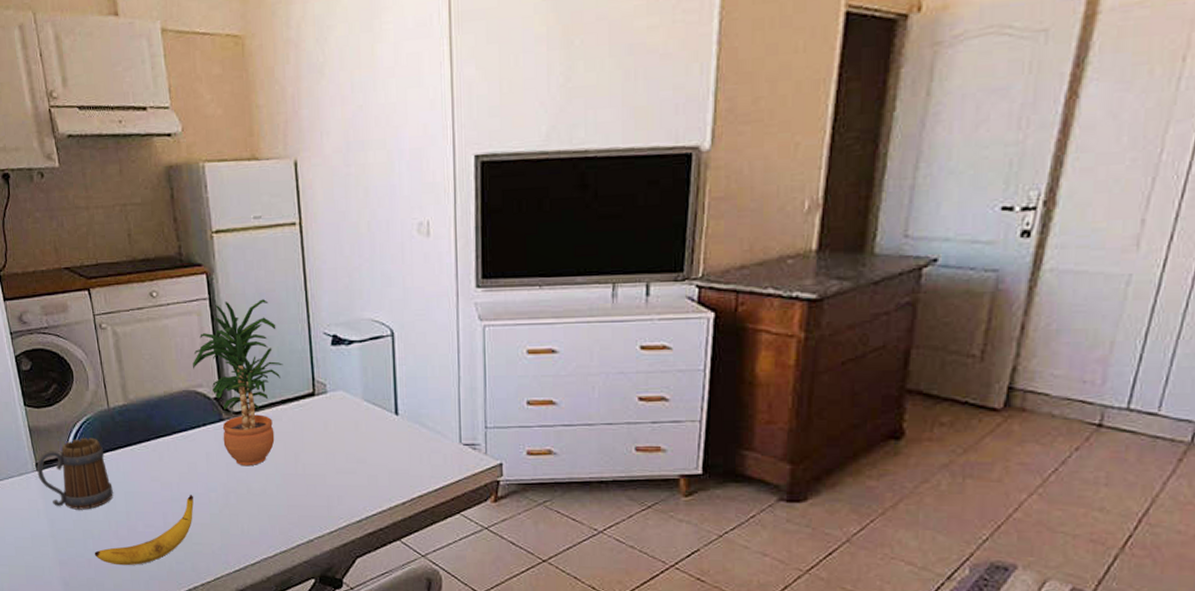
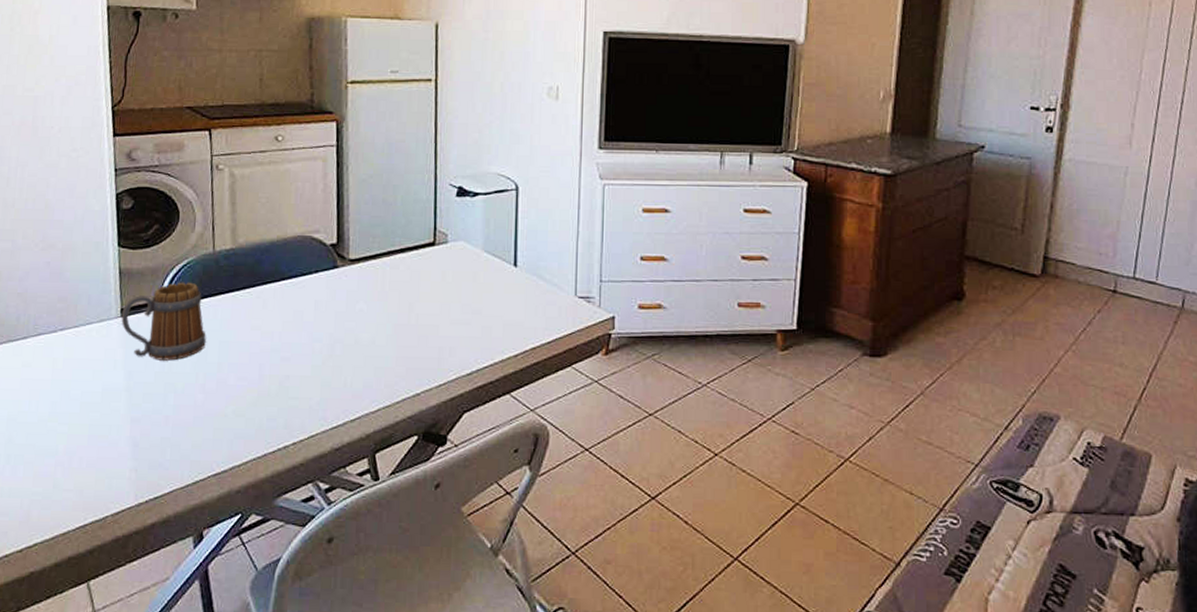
banana: present [94,495,194,566] -> none [174,345,295,423]
potted plant: present [193,299,283,467] -> none [312,149,406,316]

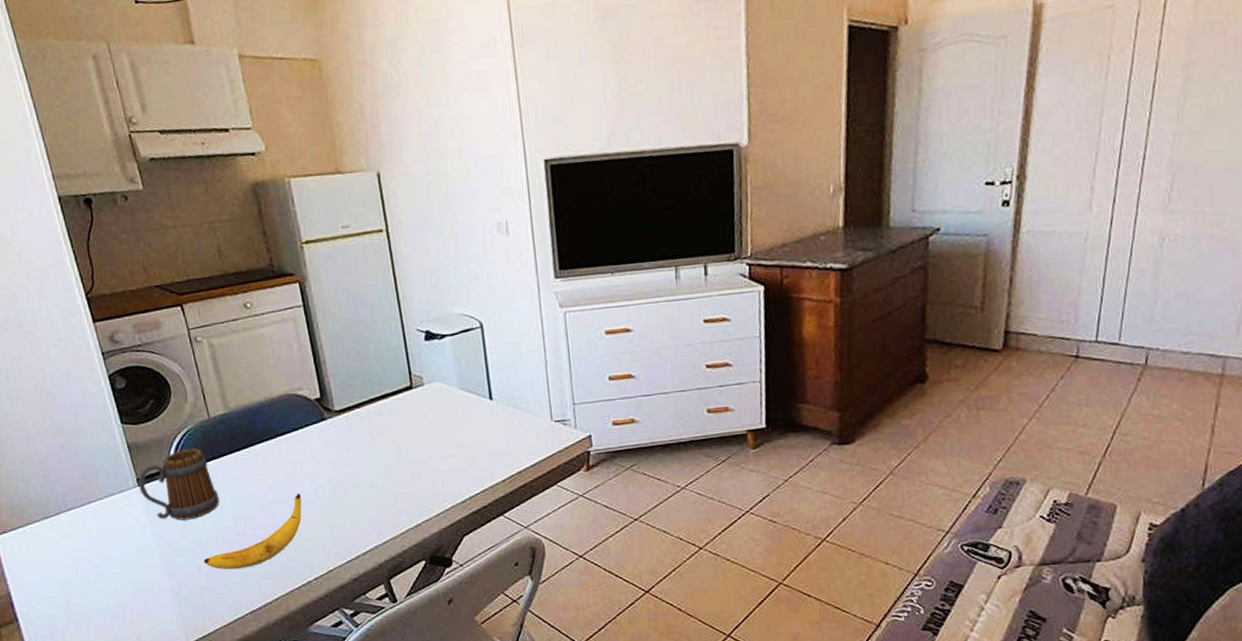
banana: none [174,345,295,423] -> present [203,494,302,570]

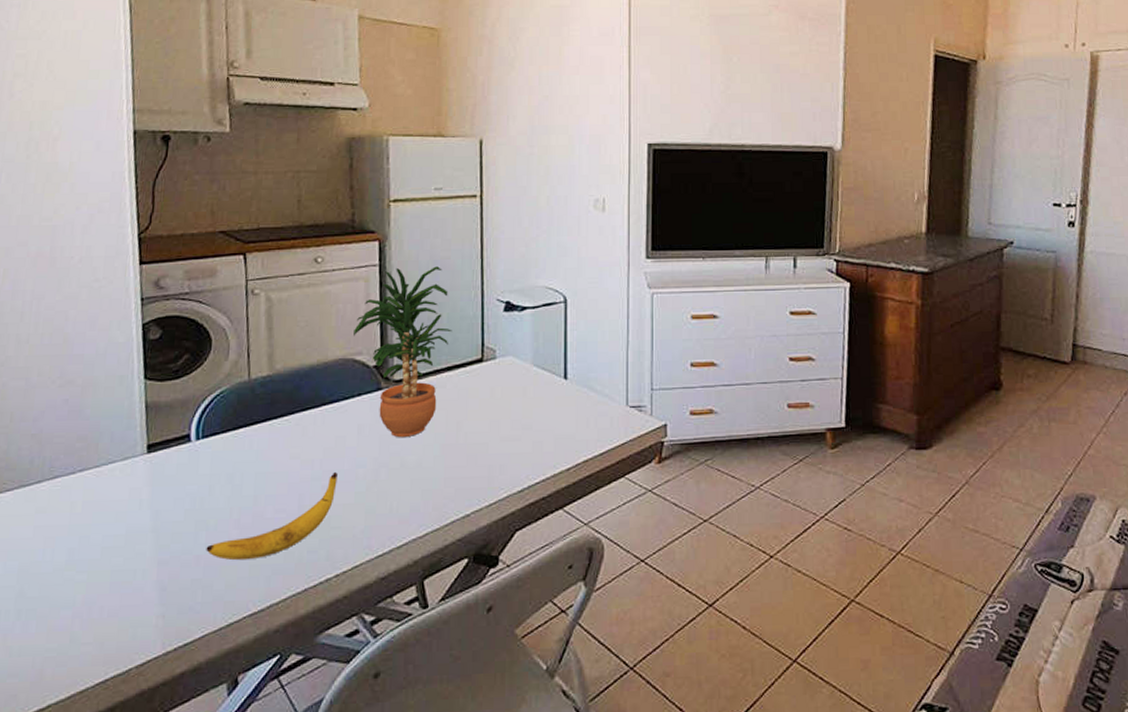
mug: present [138,448,220,521] -> none [147,412,241,497]
potted plant: none [291,302,380,462] -> present [354,266,453,438]

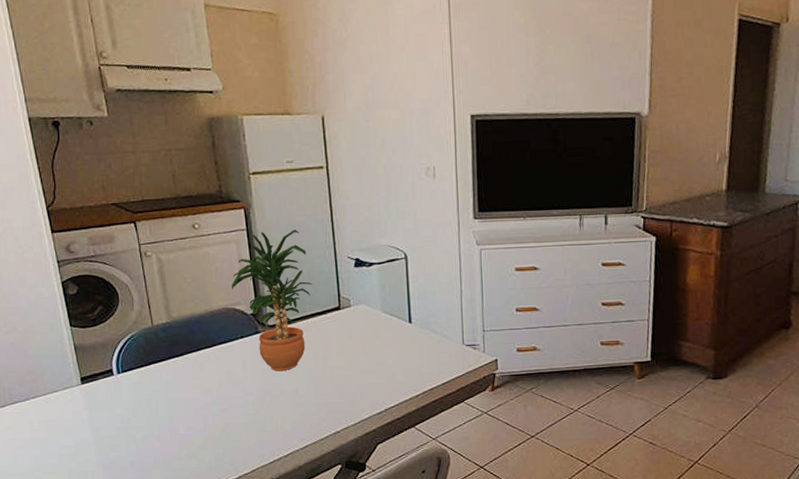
banana: present [206,472,337,561] -> none [137,399,232,465]

